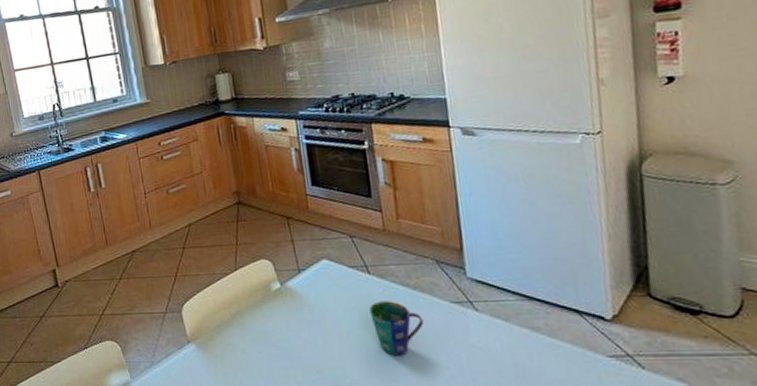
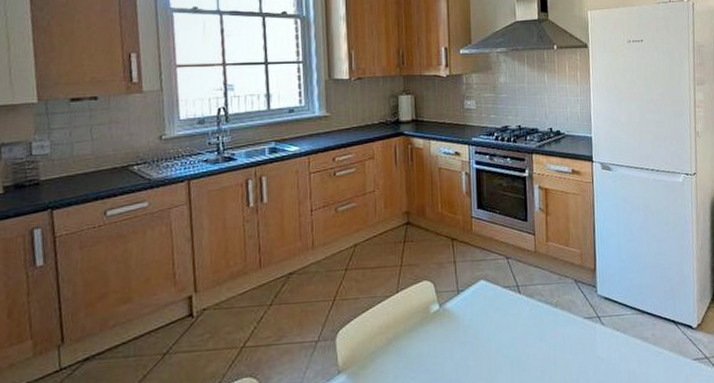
cup: present [369,301,424,356] -> none [517,319,561,372]

